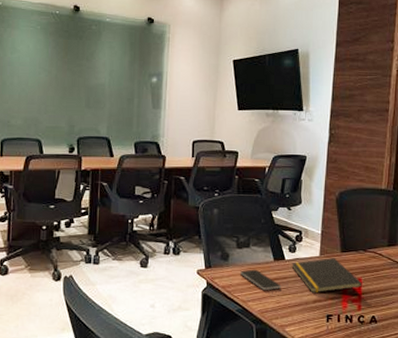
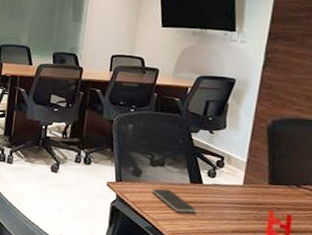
notepad: present [291,258,363,293] -> none [209,187,293,225]

